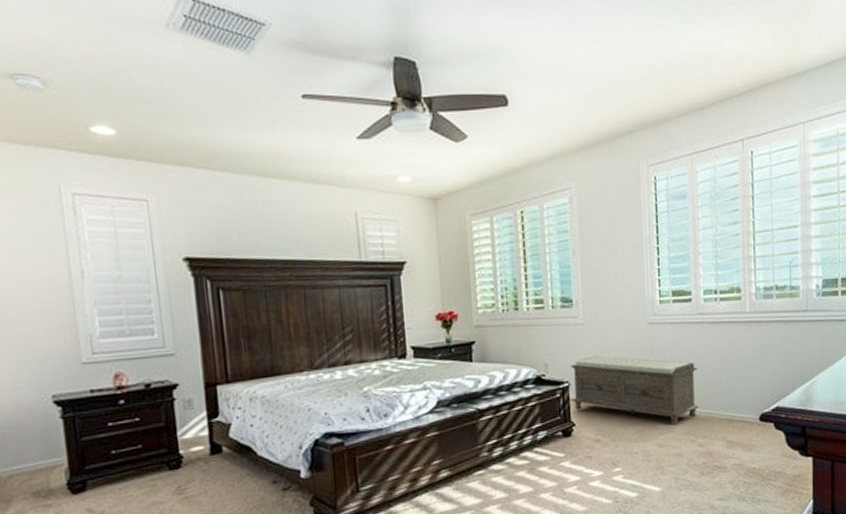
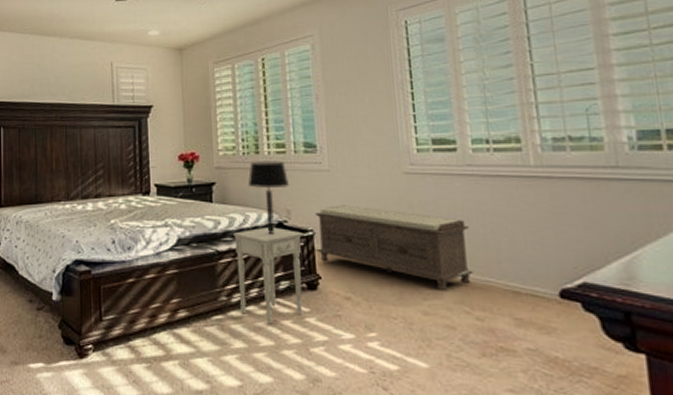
nightstand: none [493,381,561,473] -> present [232,226,304,324]
table lamp: none [508,316,548,390] -> present [248,161,290,236]

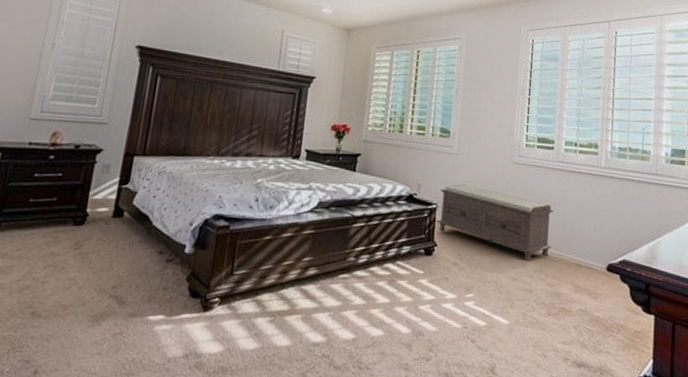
nightstand: present [232,226,304,324] -> none [365,197,429,284]
table lamp: present [248,161,290,236] -> none [390,139,424,206]

